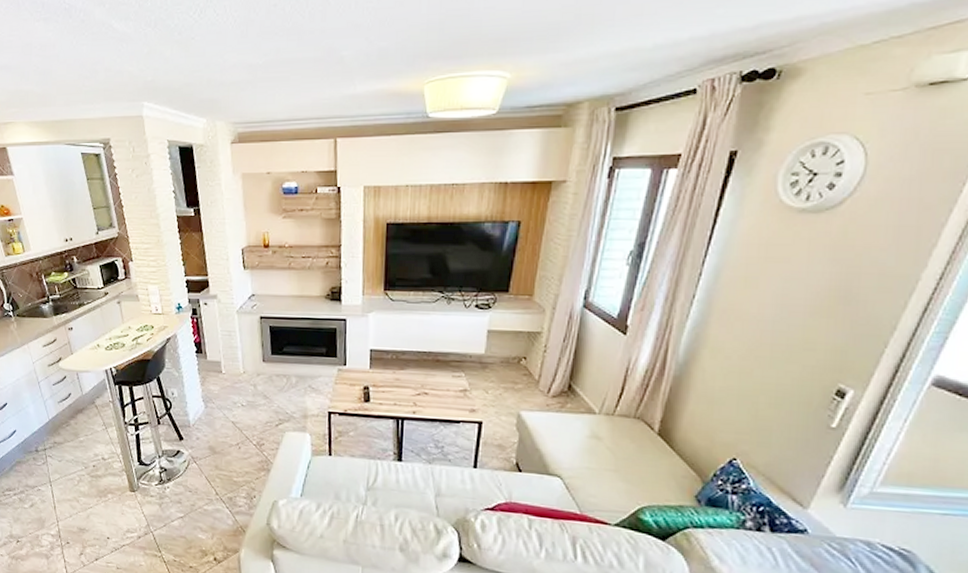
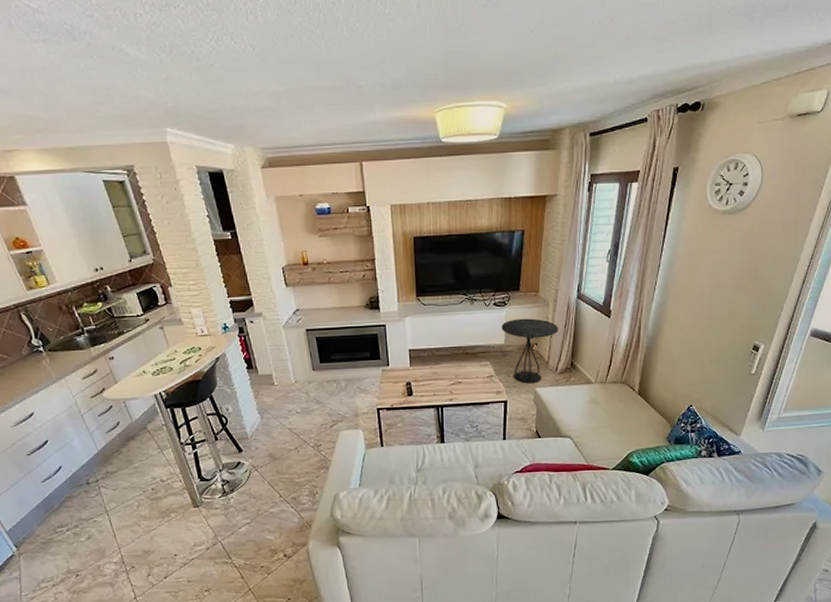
side table: none [482,325,555,405] -> present [501,318,558,384]

